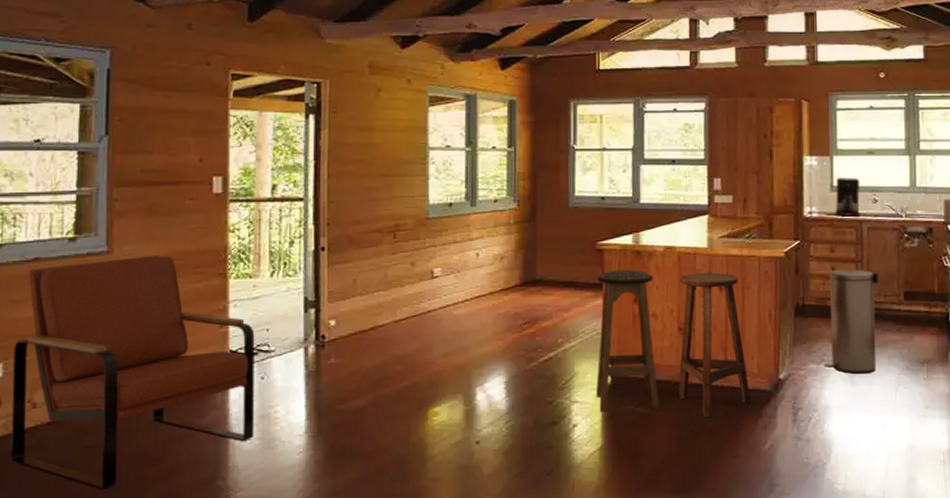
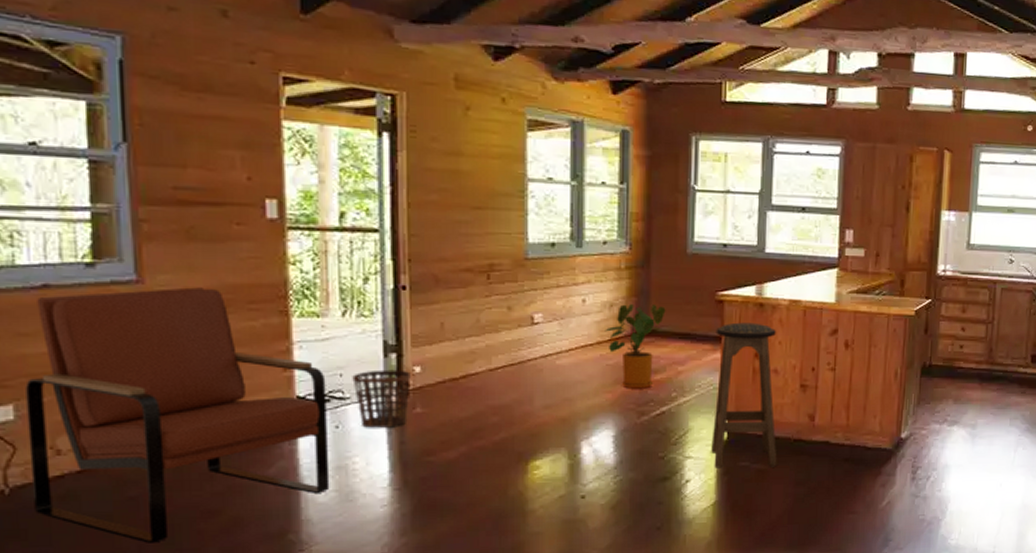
basket: none [277,323,327,378] -> present [352,369,411,428]
house plant: none [496,255,551,336] -> present [605,303,666,389]
bar stool: present [678,273,751,418] -> none [797,329,871,475]
pedal bin: present [823,269,879,375] -> none [946,330,1009,435]
coffee maker: present [835,178,860,218] -> none [969,235,998,278]

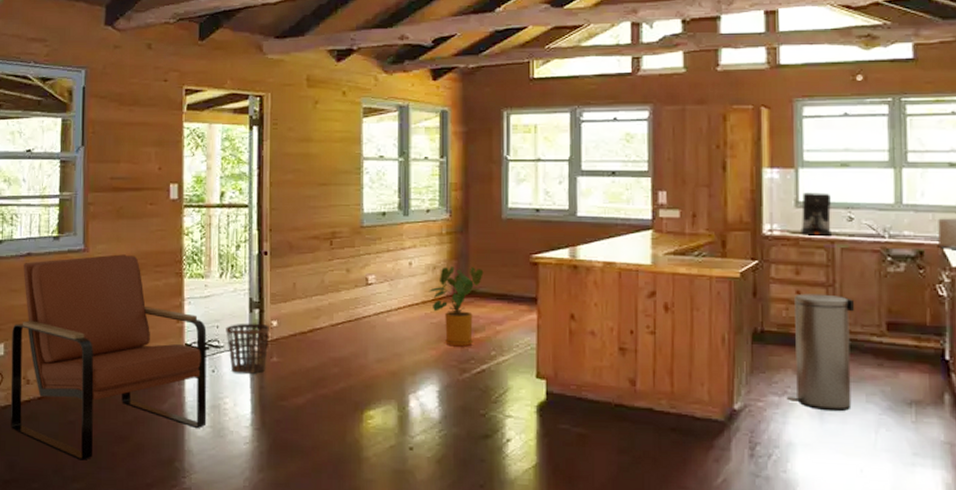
stool: present [711,322,777,469] -> none [531,284,598,432]
pedal bin: none [946,330,1009,435] -> present [786,293,855,412]
coffee maker: none [969,235,998,278] -> present [800,192,832,237]

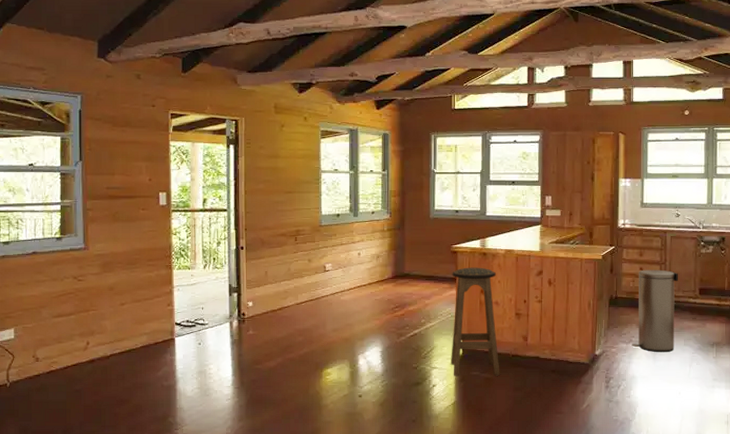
armchair: present [10,254,207,460] -> none [21,251,195,421]
basket: present [226,323,269,374] -> none [209,304,246,345]
house plant: present [429,265,484,347] -> none [374,255,416,317]
stool: none [531,284,598,432] -> present [451,267,500,376]
coffee maker: present [800,192,832,237] -> none [644,196,666,229]

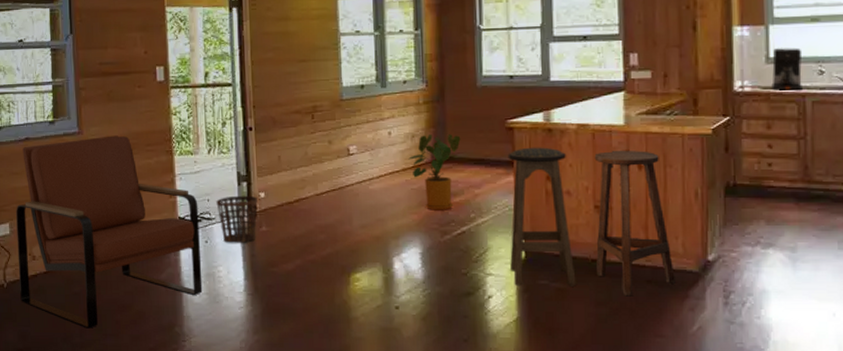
armchair: none [21,251,195,421] -> present [16,135,203,329]
basket: none [209,304,246,345] -> present [216,195,258,243]
house plant: none [374,255,416,317] -> present [408,133,461,211]
bar stool: none [515,271,572,383] -> present [594,151,675,297]
pedal bin: present [631,269,679,353] -> none [759,146,827,259]
coffee maker: none [644,196,666,229] -> present [771,47,803,92]

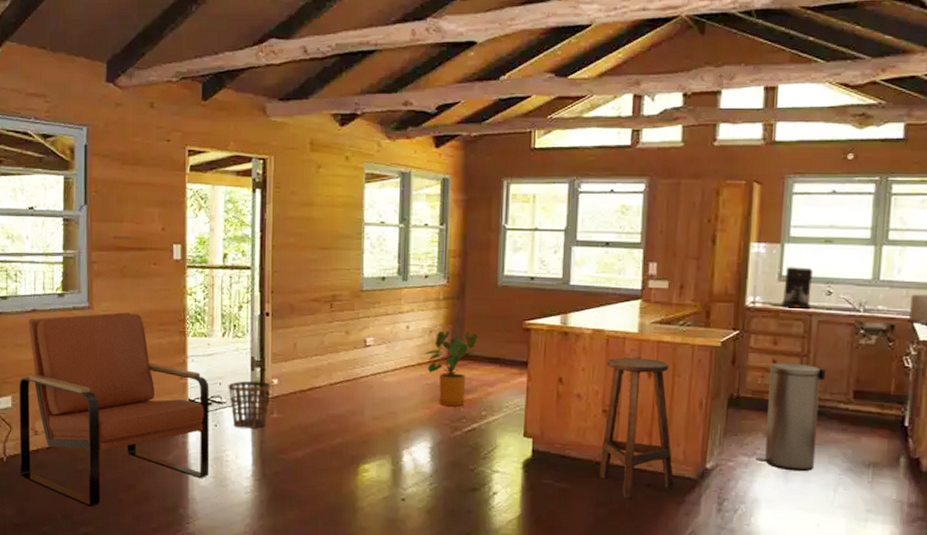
stool: present [508,147,576,286] -> none [517,349,580,487]
pedal bin: none [759,146,827,259] -> present [755,362,827,472]

